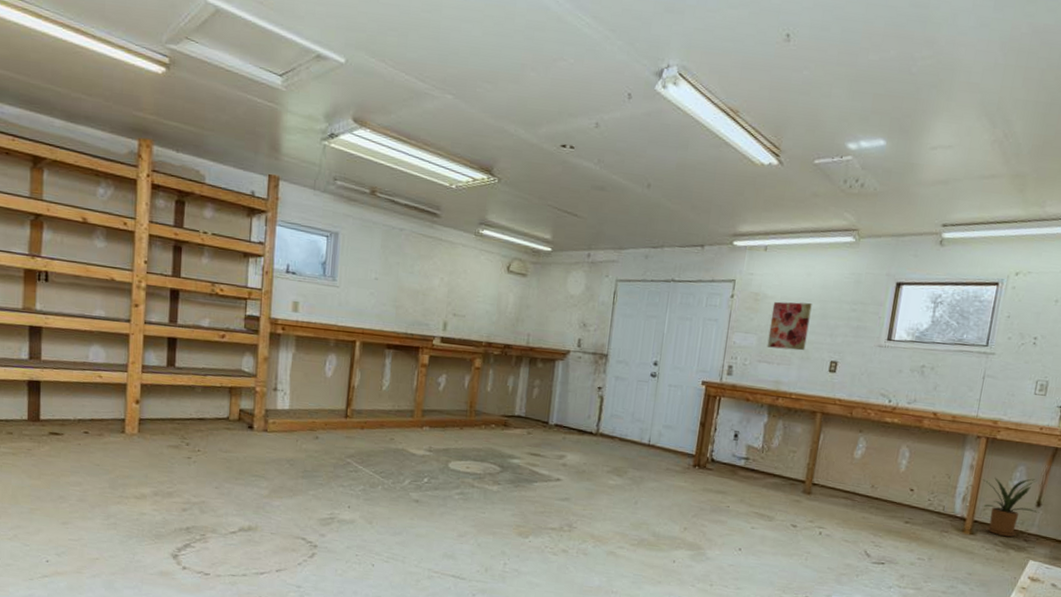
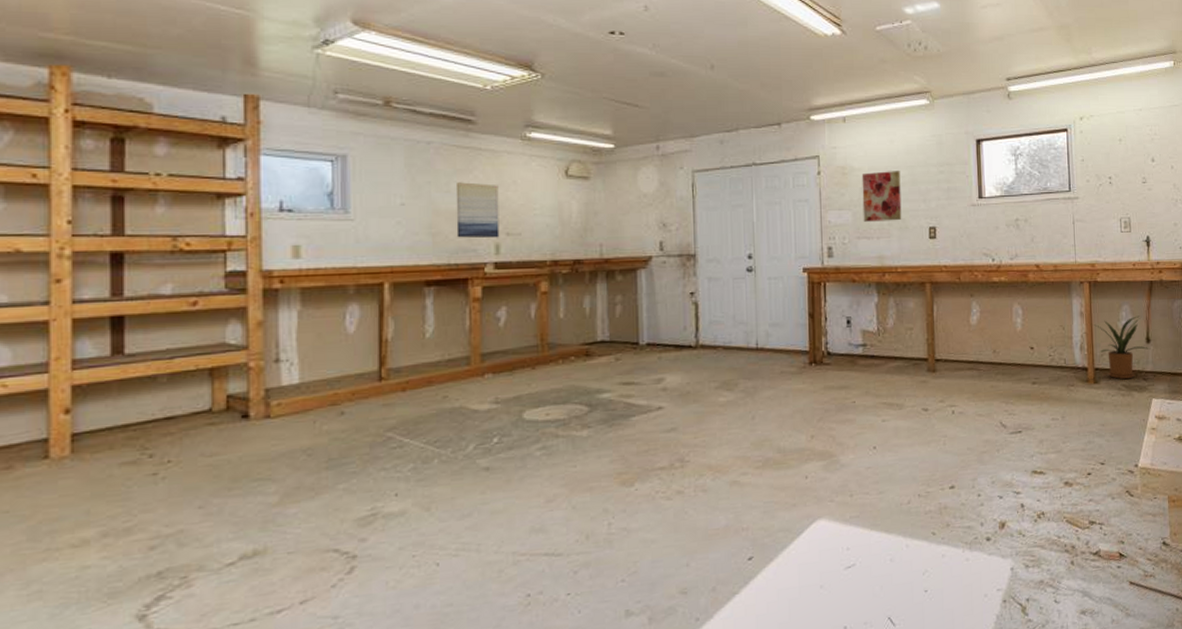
wall art: none [414,266,452,317] -> present [455,182,500,239]

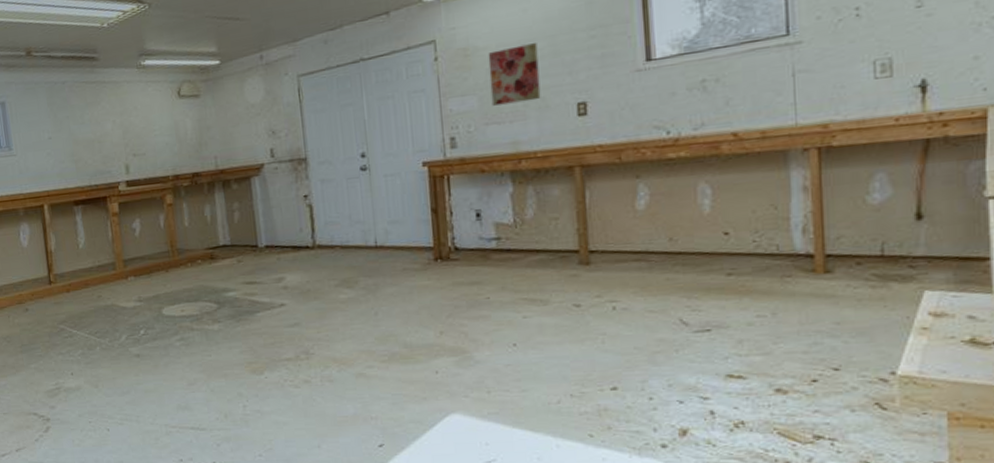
wall art: present [455,182,500,239] -> none [88,112,128,162]
house plant: present [1091,316,1151,380] -> none [821,185,923,268]

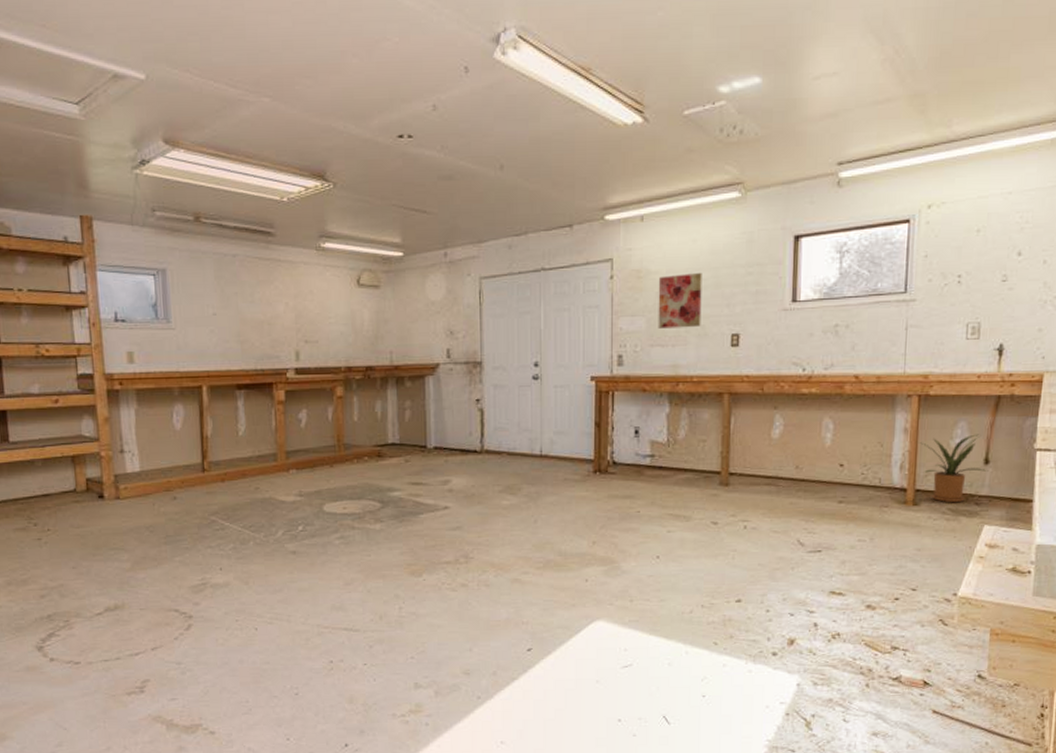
house plant: none [821,185,923,268] -> present [916,434,989,503]

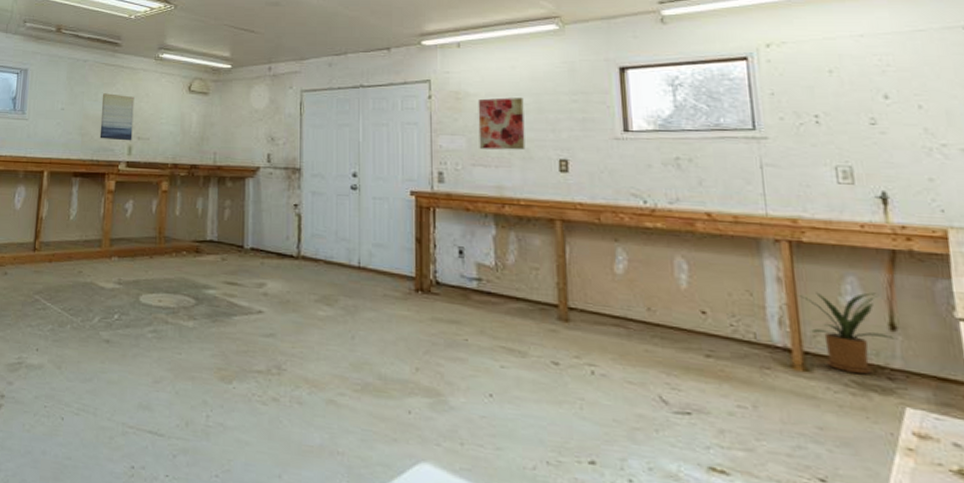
wall art: none [259,292,299,346] -> present [99,93,134,141]

